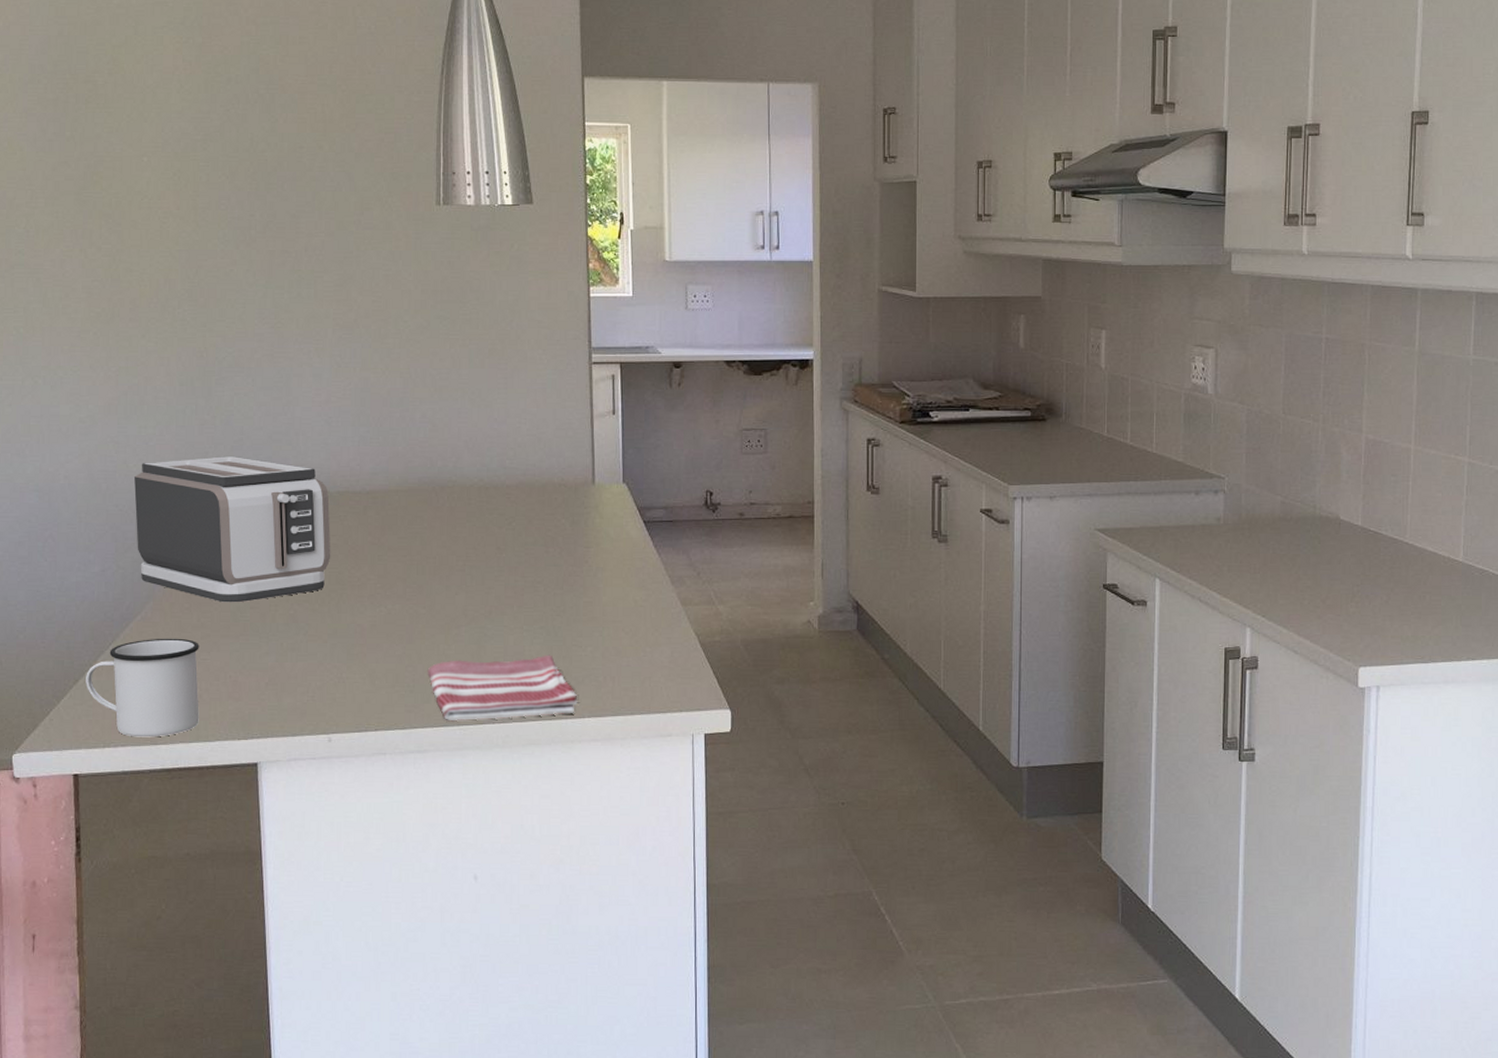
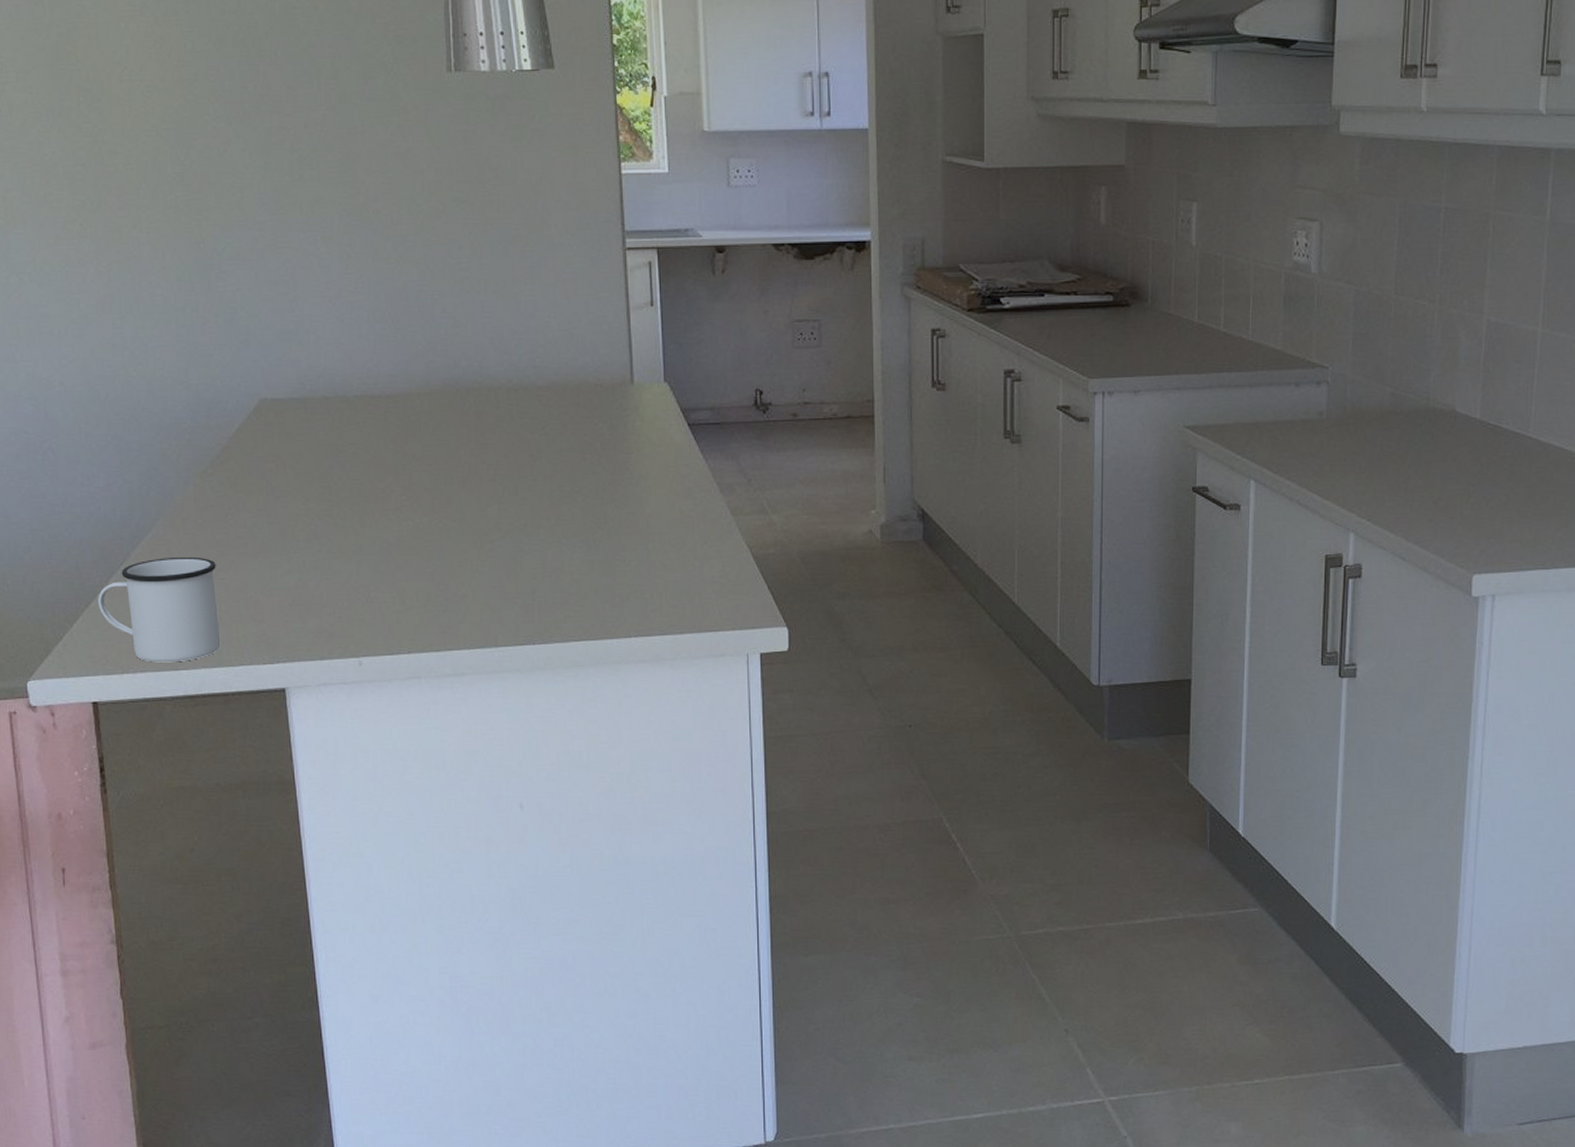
toaster: present [134,456,331,603] -> none [135,358,352,518]
dish towel: present [427,654,578,720] -> none [460,570,623,641]

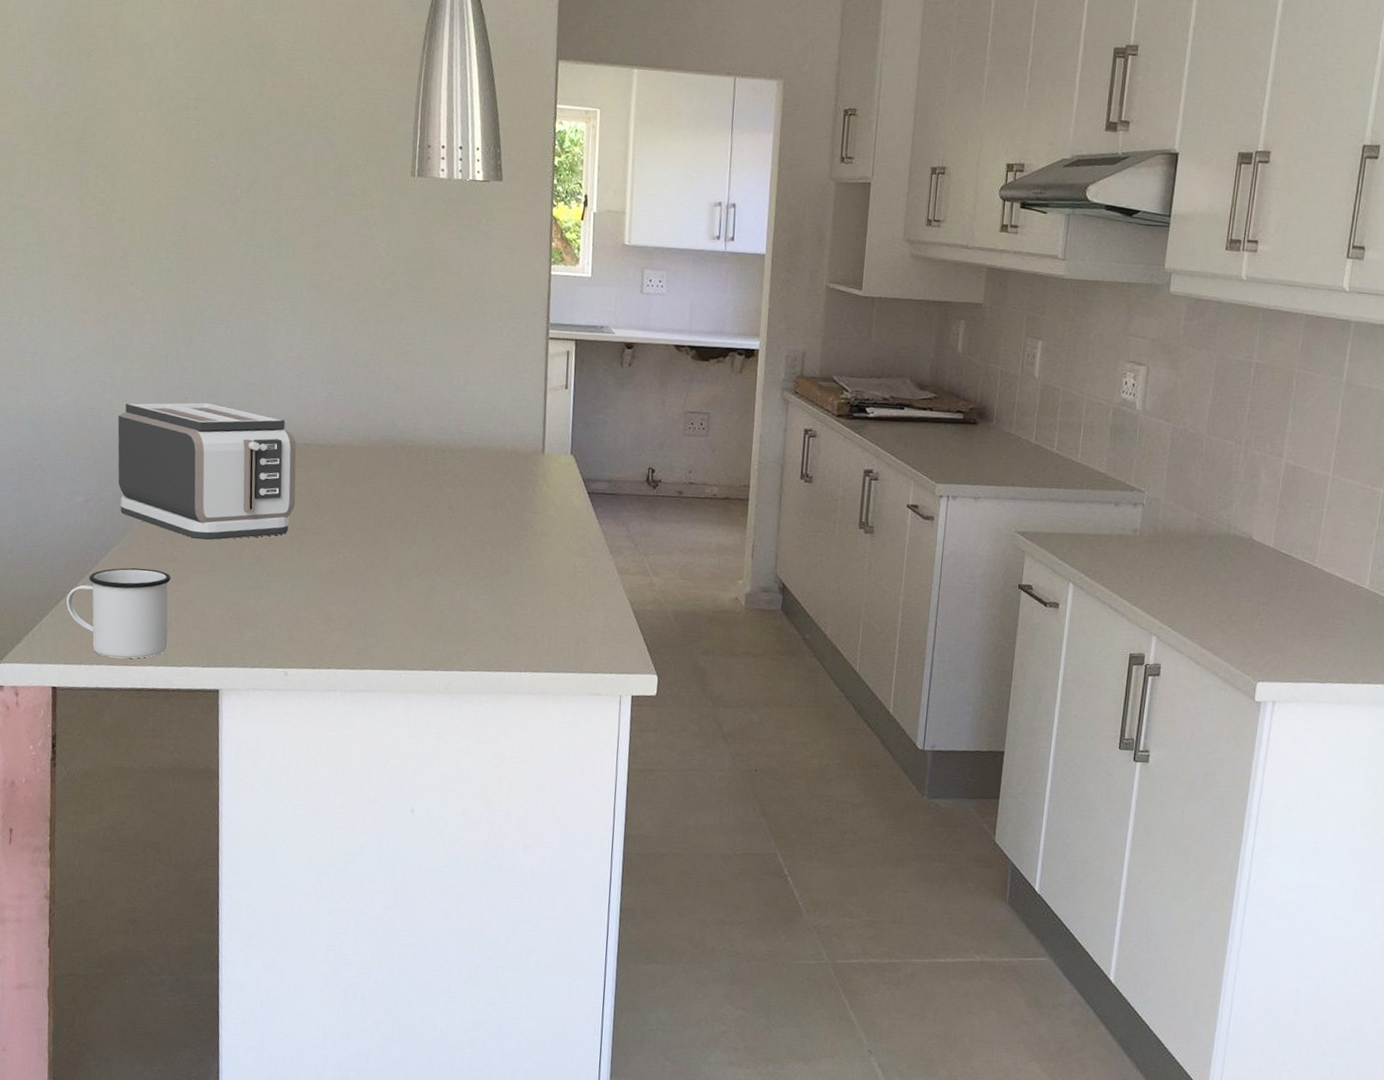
toaster: none [135,358,352,518] -> present [117,402,297,541]

